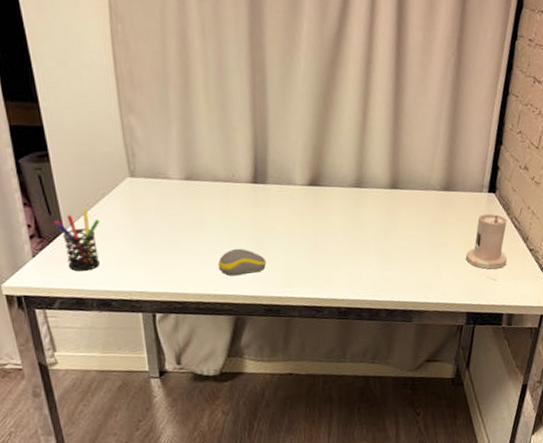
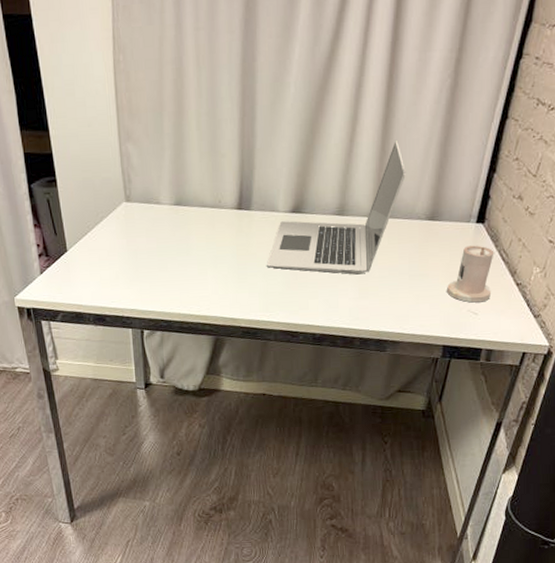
pen holder: present [54,209,101,272] -> none [59,231,98,288]
computer mouse: present [218,248,267,276] -> none [201,272,247,299]
laptop: none [286,115,420,246] -> present [267,141,407,275]

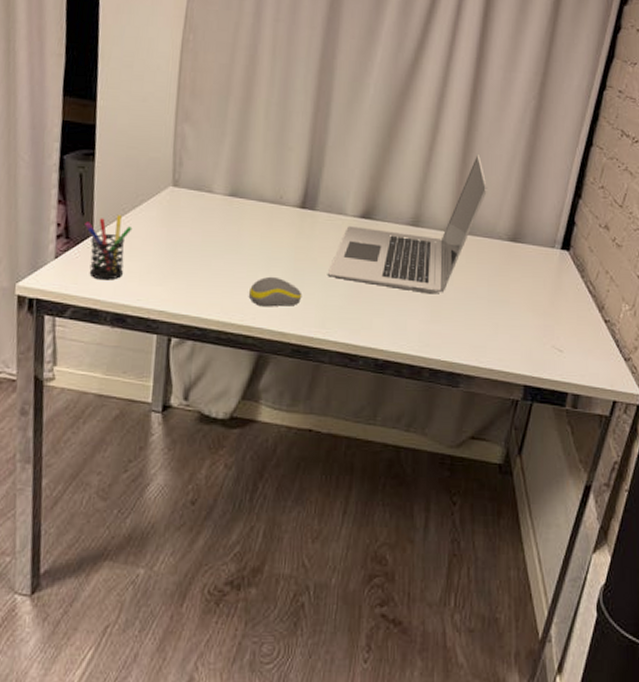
pen holder: none [59,231,98,288] -> present [85,214,133,280]
computer mouse: none [201,272,247,299] -> present [248,276,302,307]
candle: present [447,245,494,303] -> none [529,273,580,338]

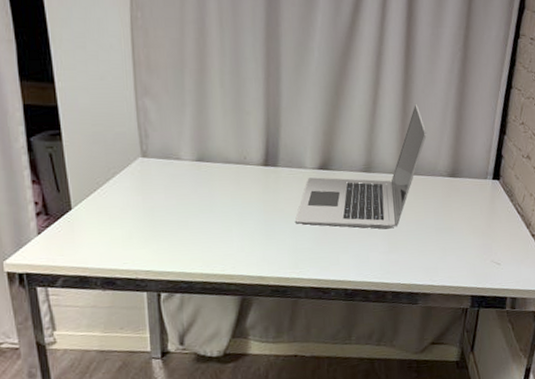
pen holder: present [85,214,133,280] -> none [62,188,109,249]
computer mouse: present [248,276,302,307] -> none [226,229,275,257]

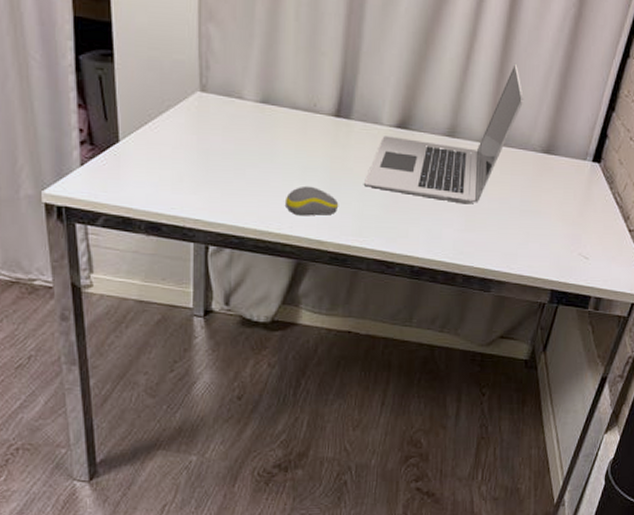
computer mouse: none [226,229,275,257] -> present [284,186,339,216]

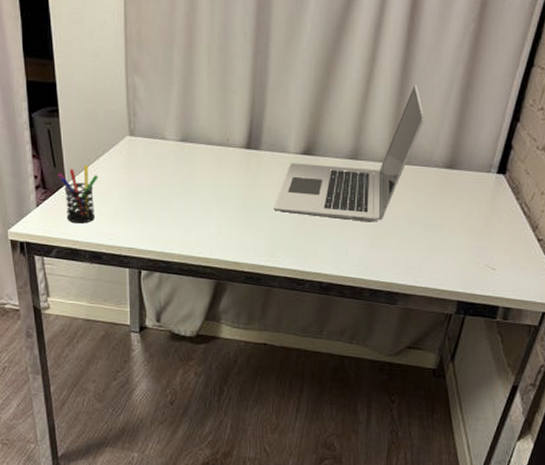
pen holder: none [109,120,161,189] -> present [58,165,99,223]
computer mouse: present [284,186,339,216] -> none [204,213,252,241]

